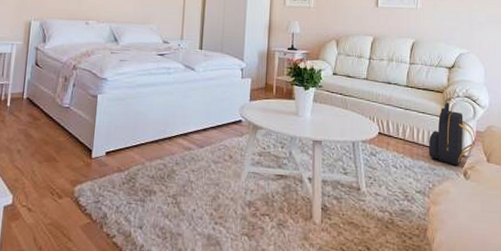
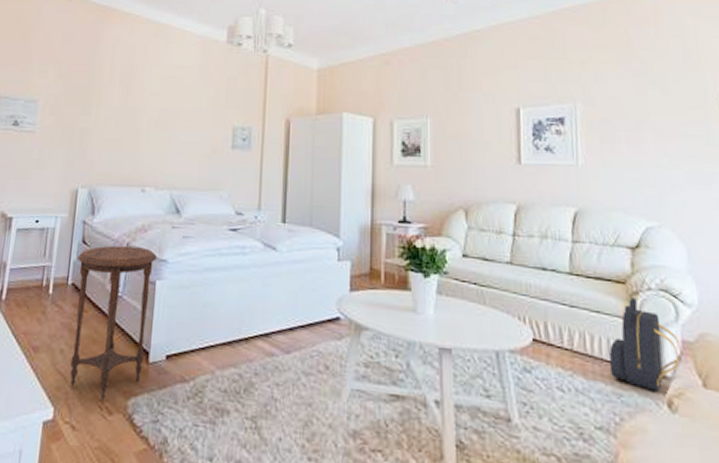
side table: none [26,67,98,189] -> present [70,245,157,402]

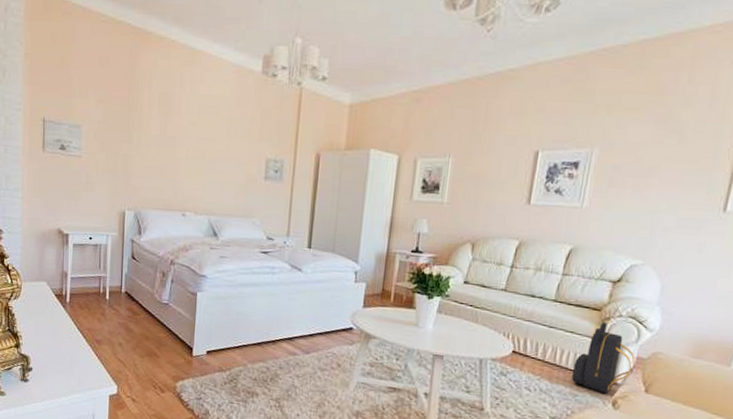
side table: present [70,245,157,402] -> none [128,261,197,383]

